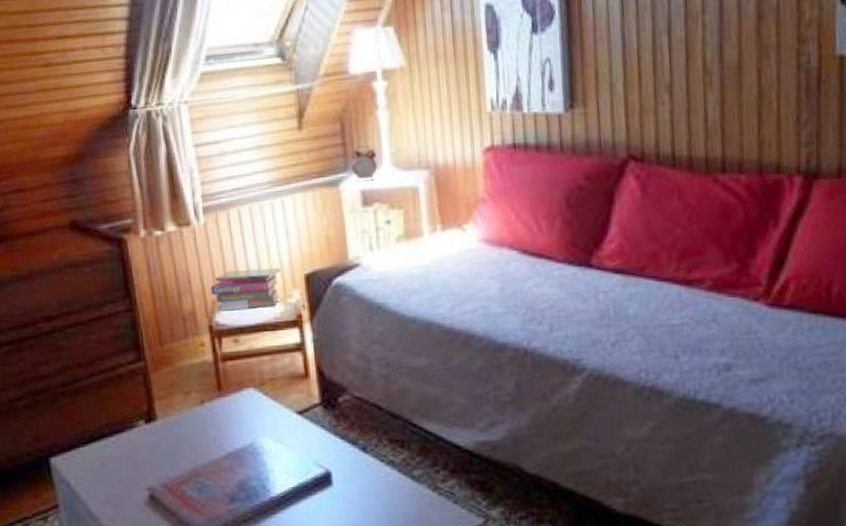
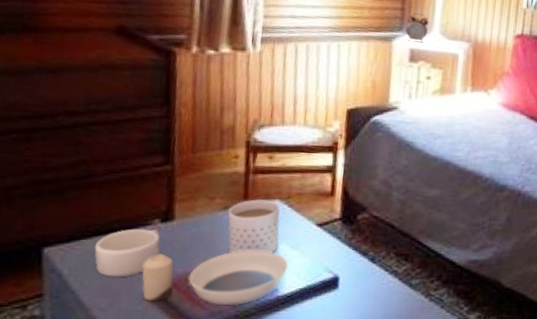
mug: none [92,431,150,485] -> present [94,228,160,277]
candle: none [137,457,169,509] -> present [142,254,173,302]
bowl: none [181,446,276,510] -> present [188,250,289,306]
mug: none [205,389,261,452] -> present [227,199,280,254]
books: present [210,268,281,311] -> none [254,96,327,132]

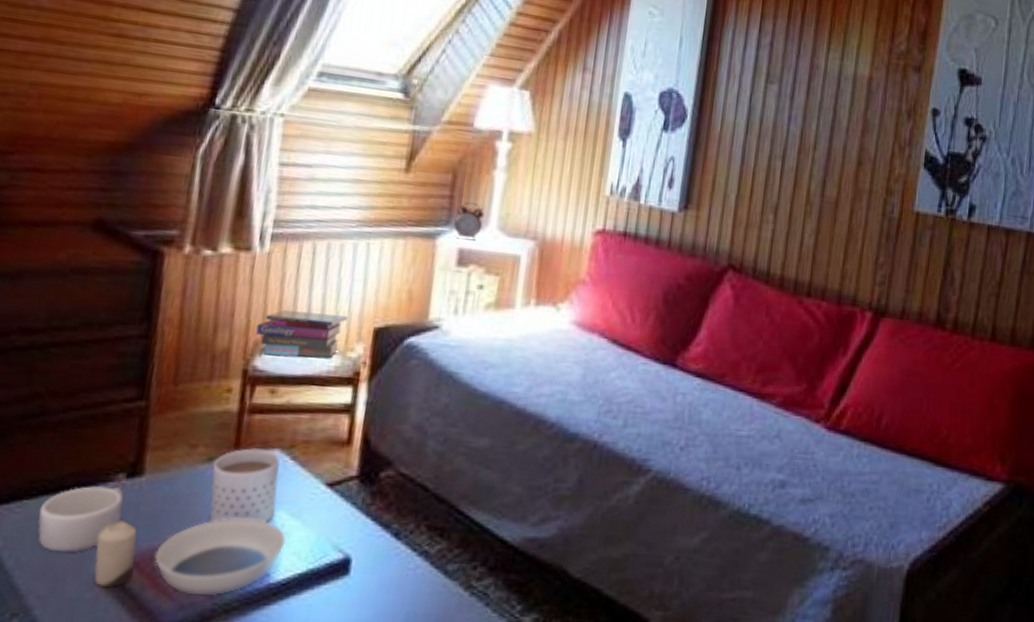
books: none [254,96,327,132] -> present [256,310,349,359]

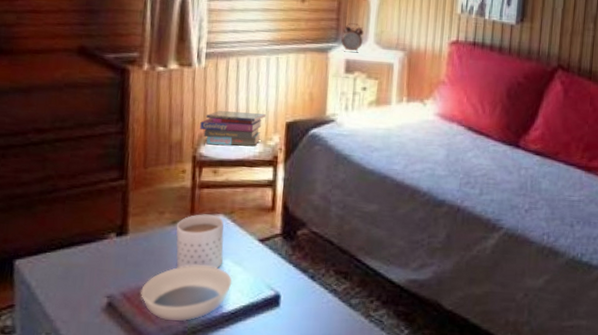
mug: present [37,485,124,553] -> none [58,242,116,290]
candle: present [94,521,138,588] -> none [99,267,127,315]

